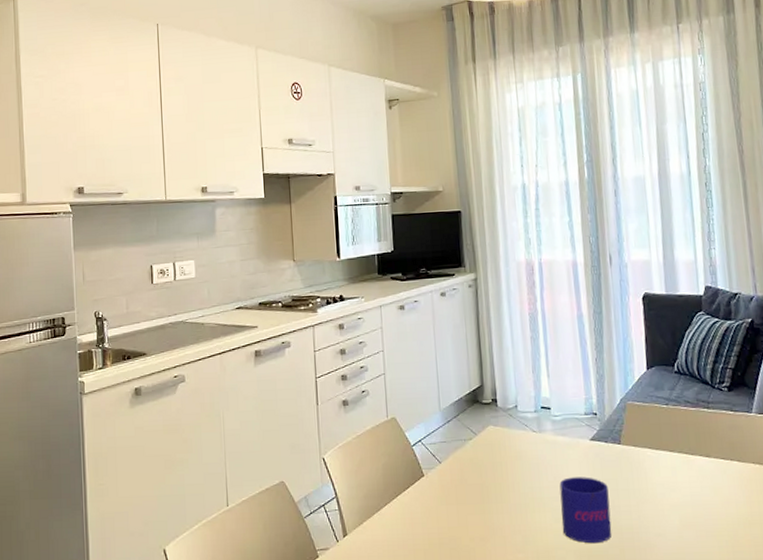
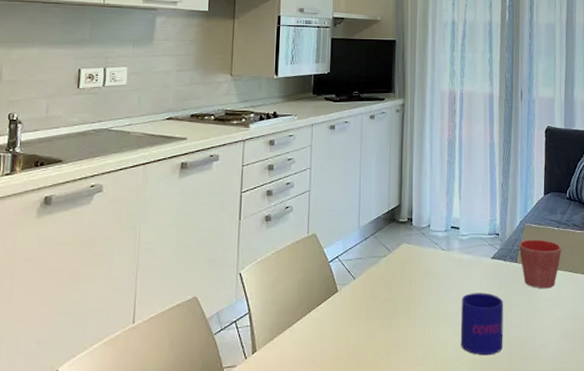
flower pot: none [620,418,674,473] -> present [518,239,562,289]

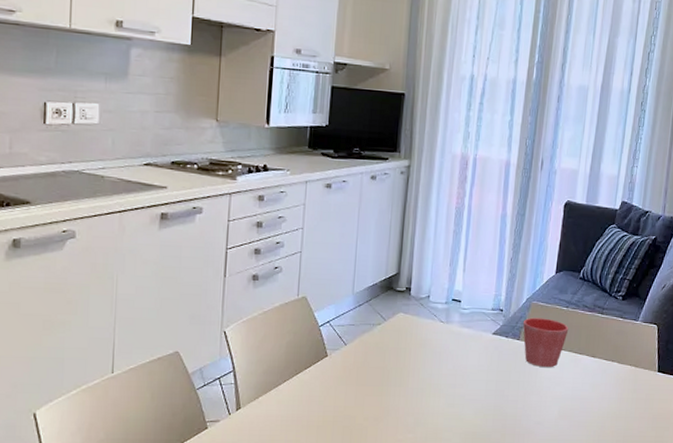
mug: present [460,292,503,356] -> none [453,367,501,428]

